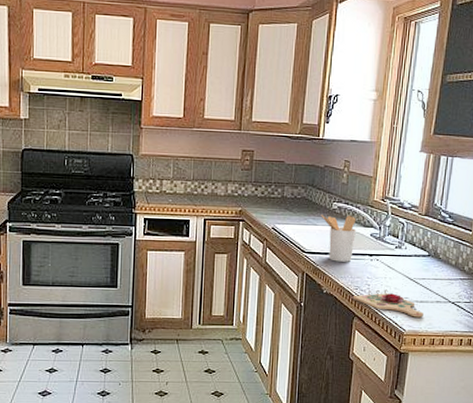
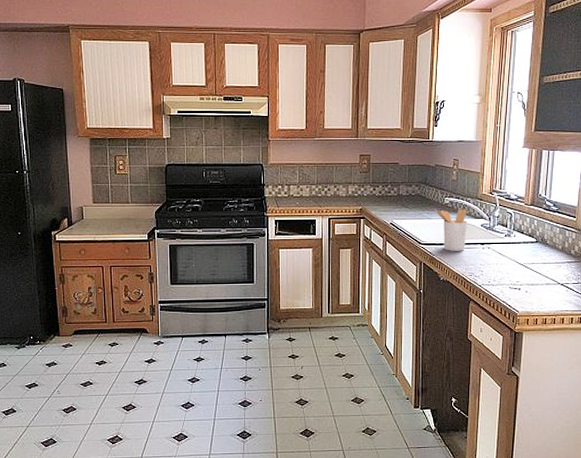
cutting board: present [352,289,424,318] -> none [468,275,535,299]

